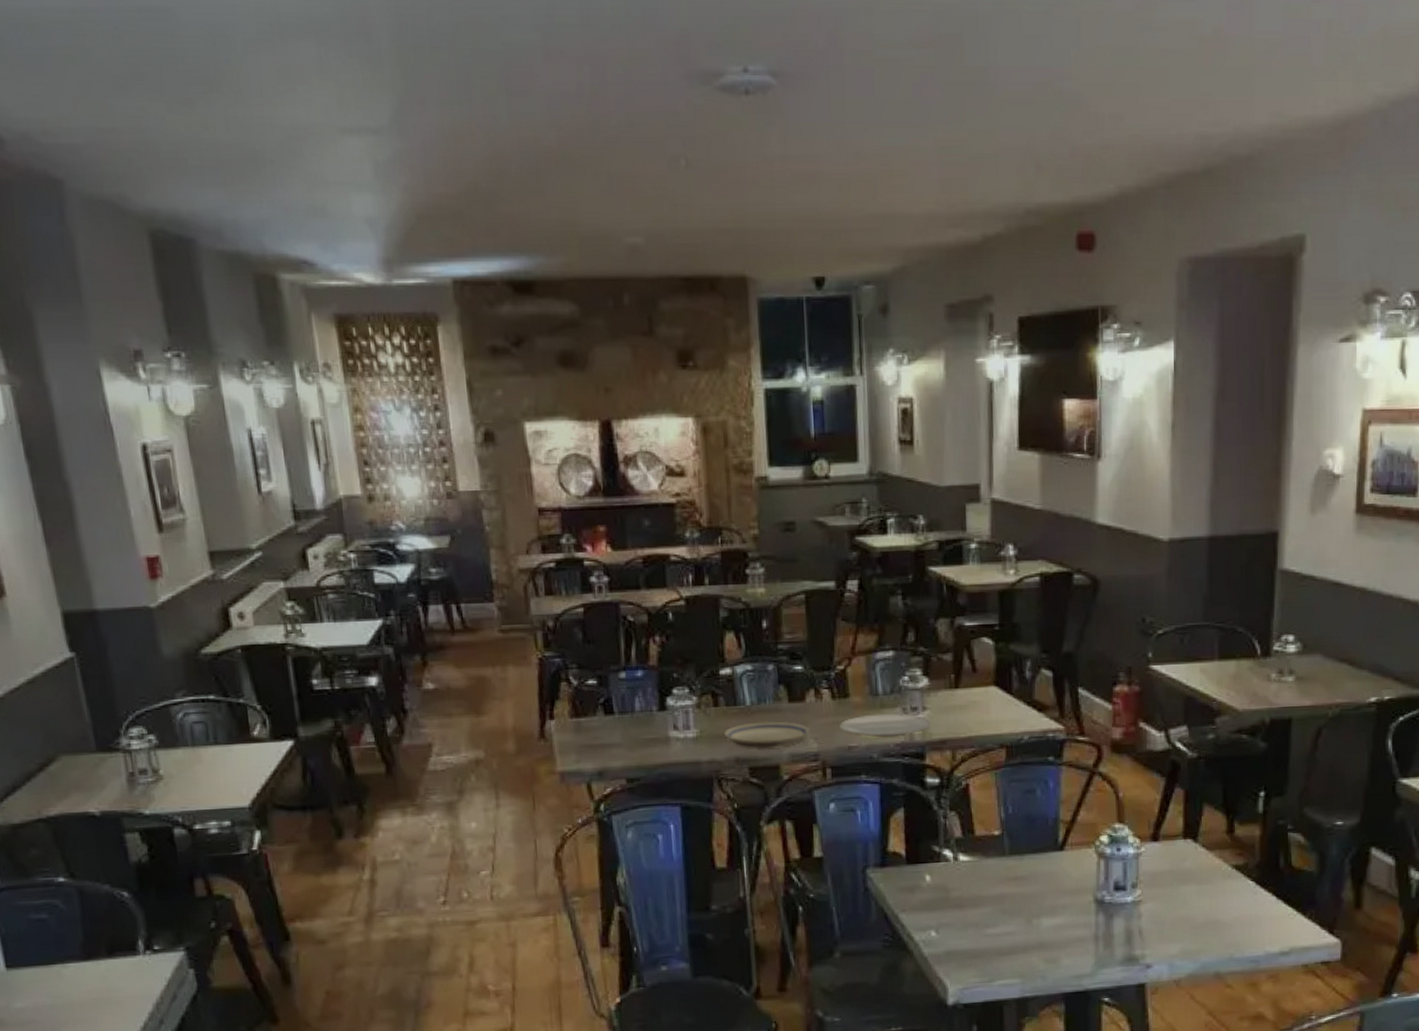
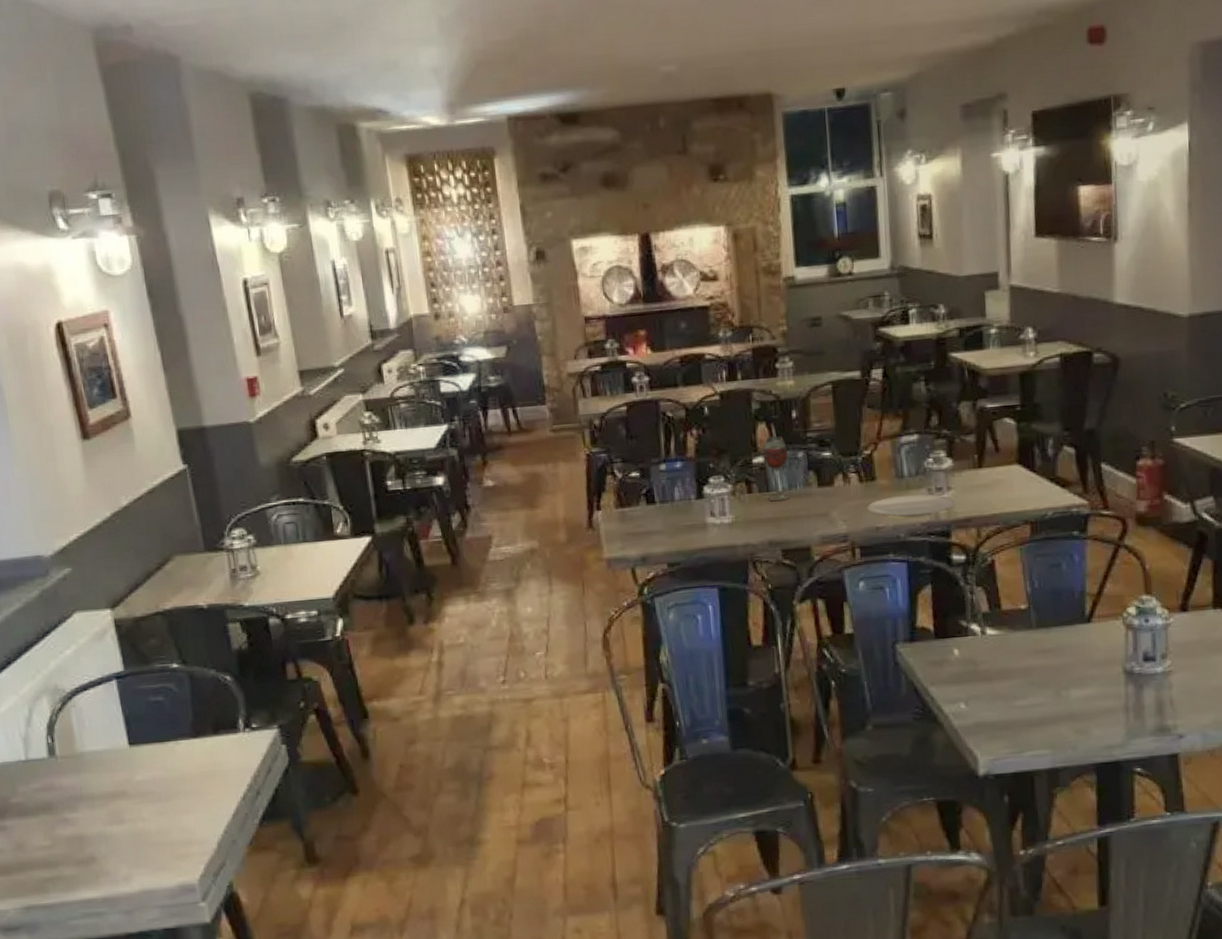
plate: present [724,721,810,749] -> none [758,505,839,532]
wineglass: none [730,647,758,716] -> present [763,436,789,502]

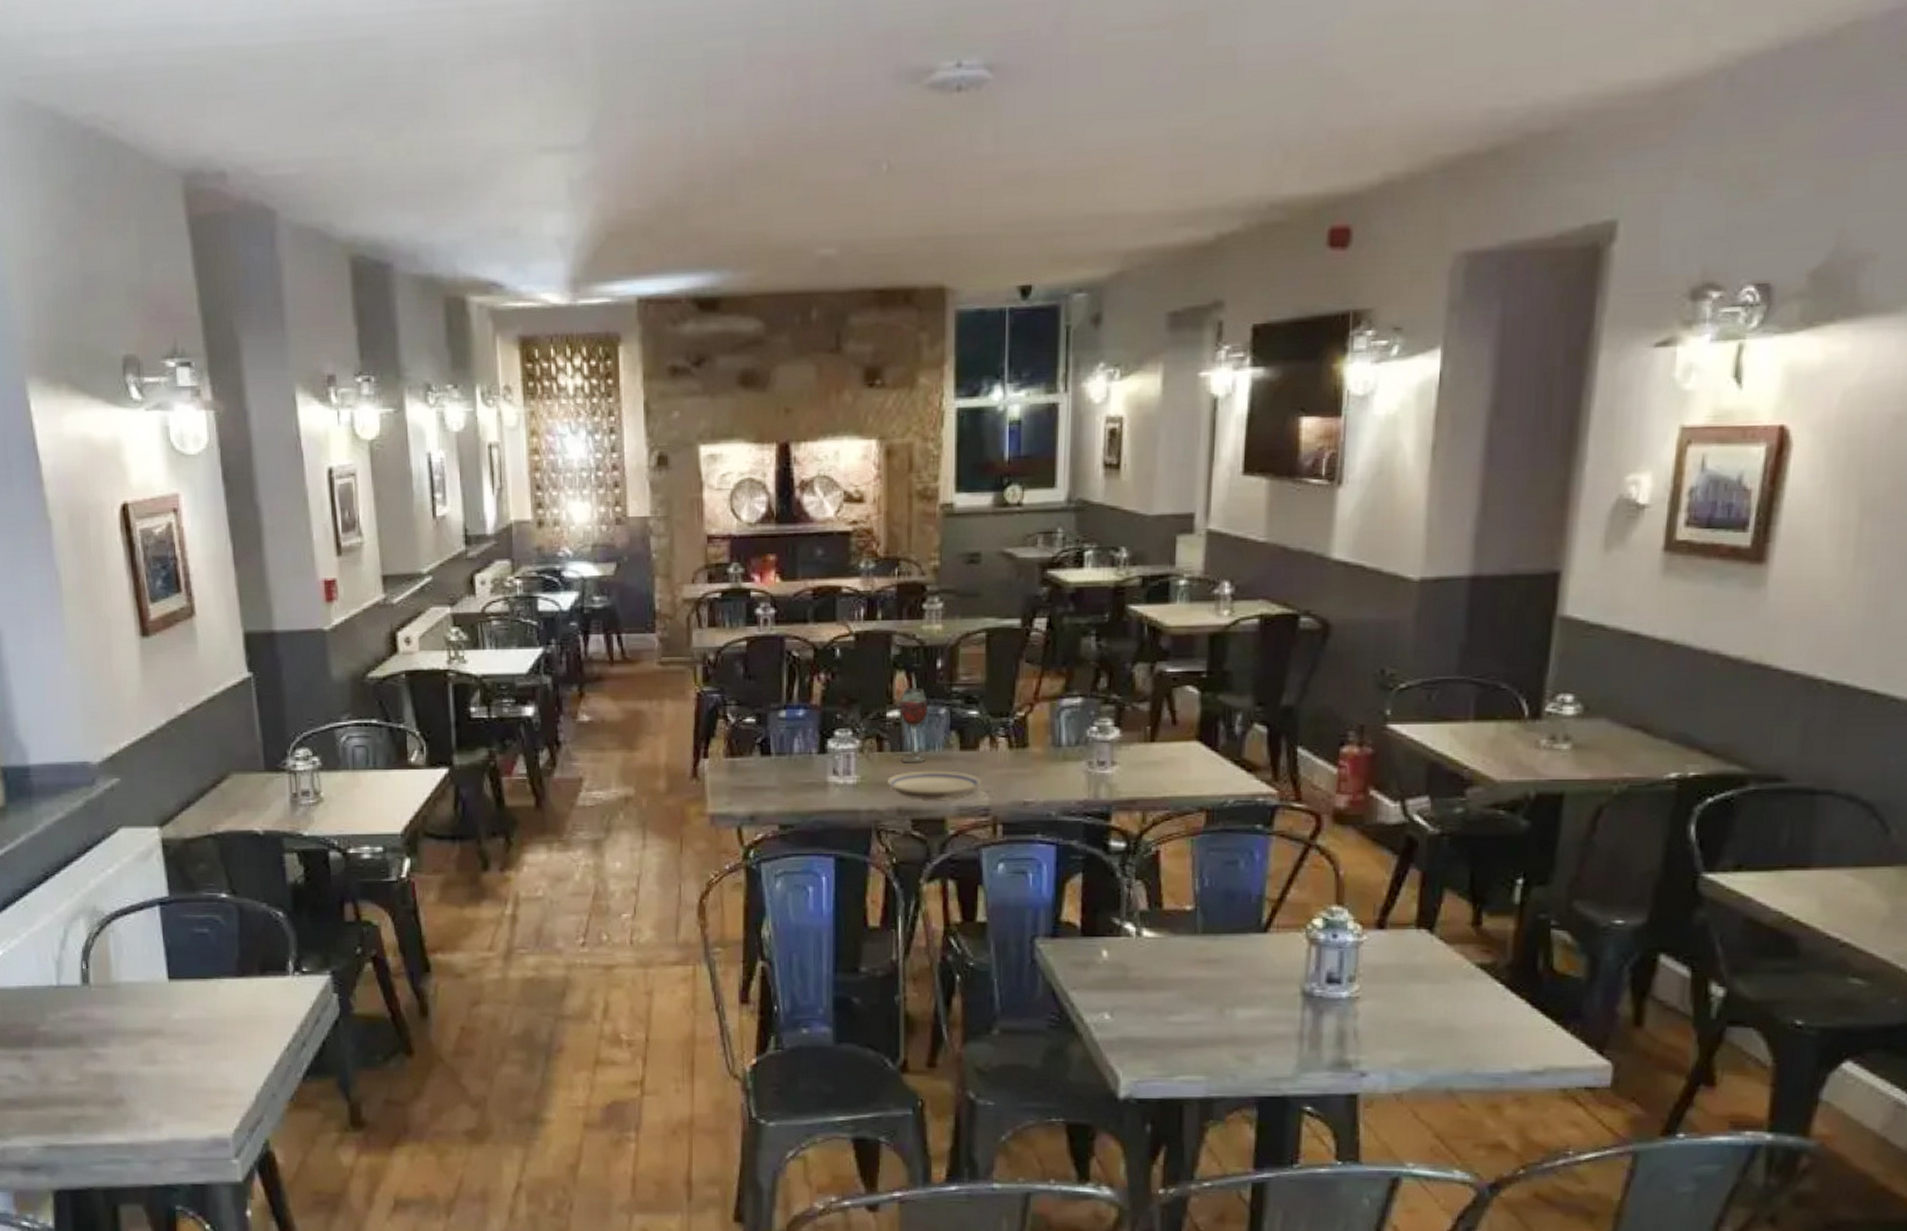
plate: none [758,505,839,532] -> present [887,770,982,800]
plate: present [867,494,956,518] -> none [1015,767,1120,794]

